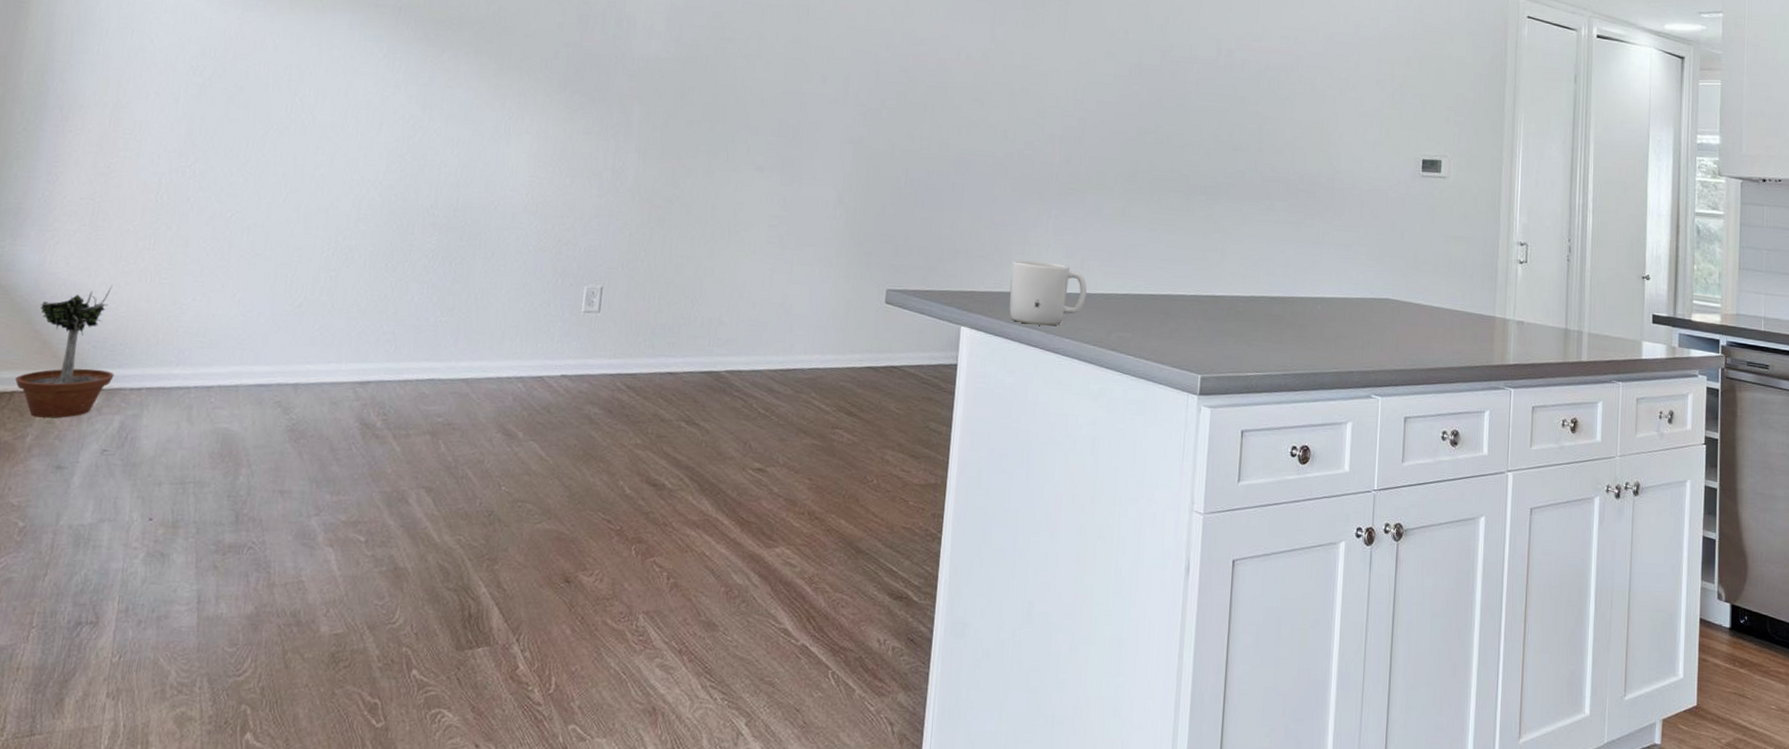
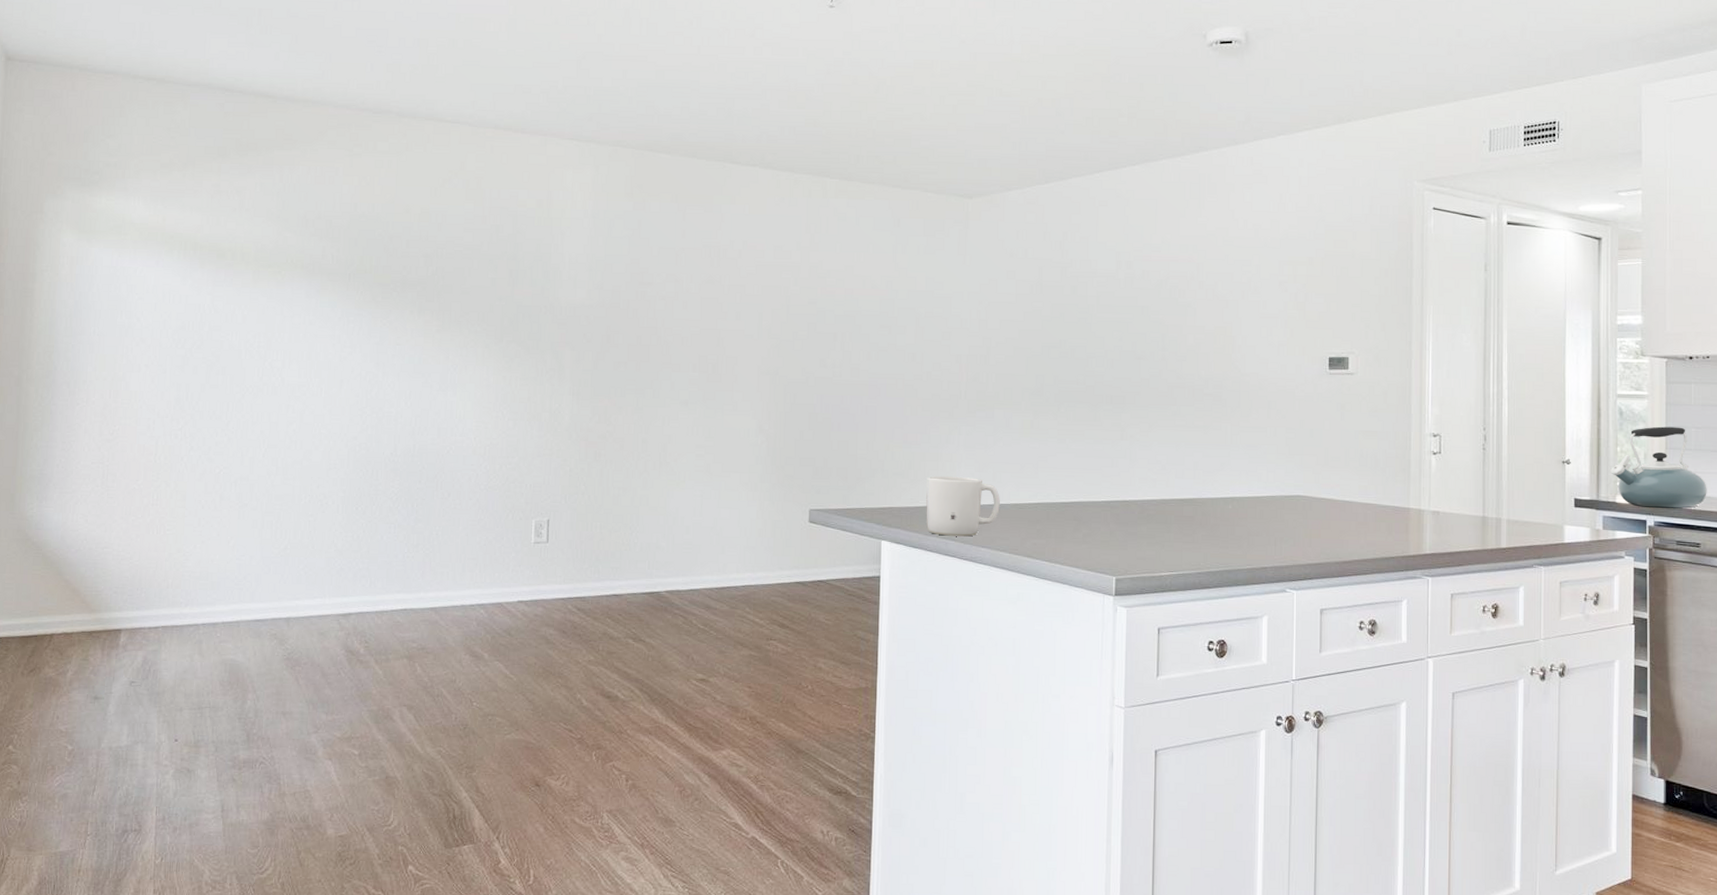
potted tree: present [15,285,114,418] -> none [53,538,134,656]
kettle: none [1687,246,1776,330] -> present [1611,426,1707,509]

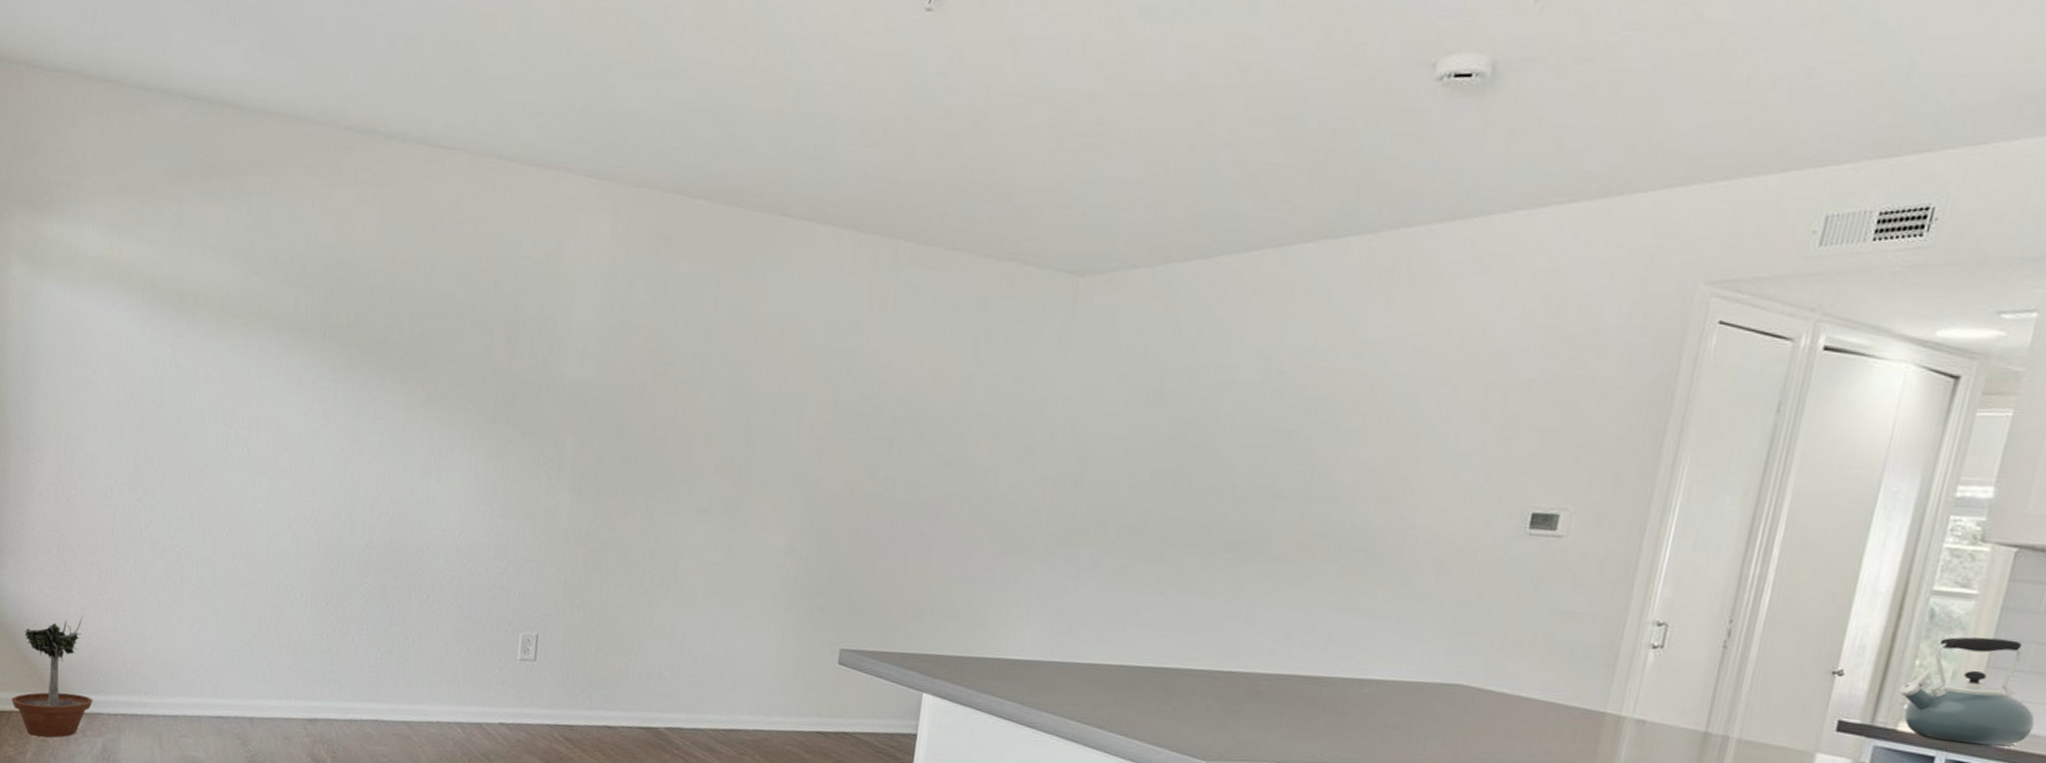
potted tree: none [53,538,134,656] -> present [12,615,93,738]
mug: present [926,475,1000,537] -> none [979,621,1074,698]

